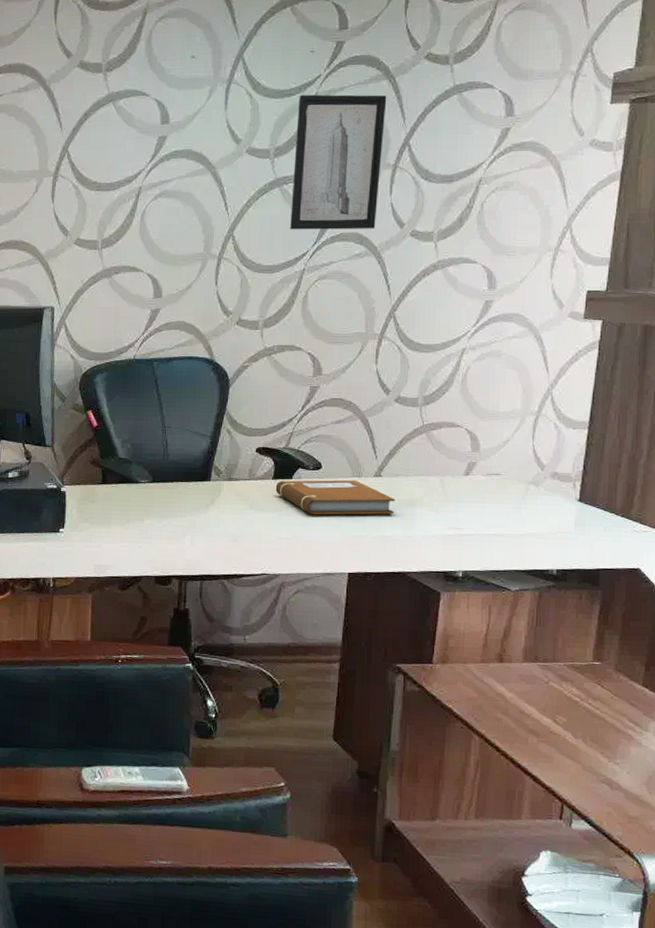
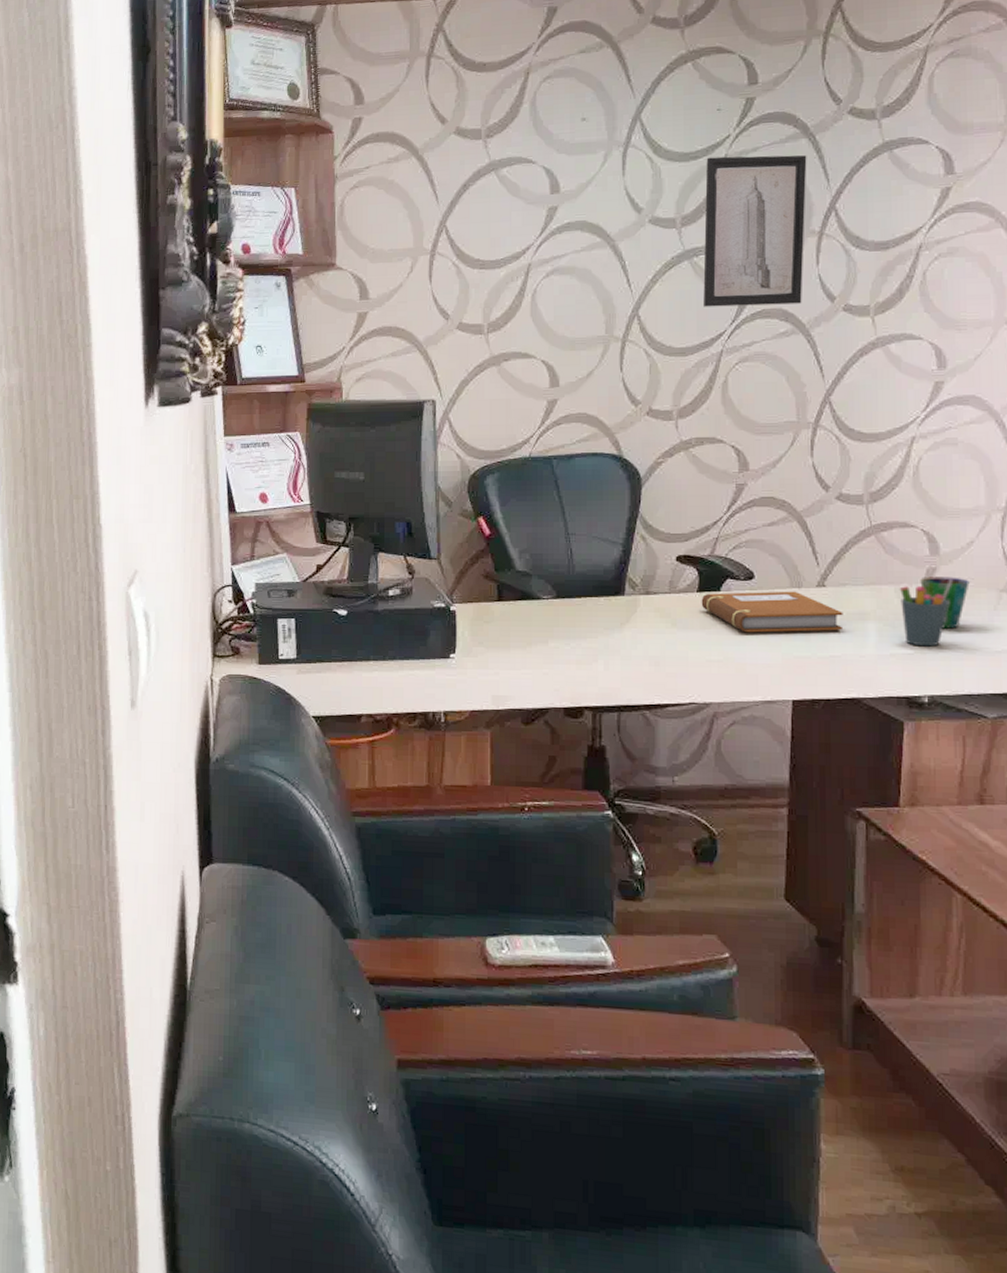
pen holder: none [443,472,489,530] -> present [899,579,952,647]
cup: none [461,470,503,515] -> present [920,576,970,629]

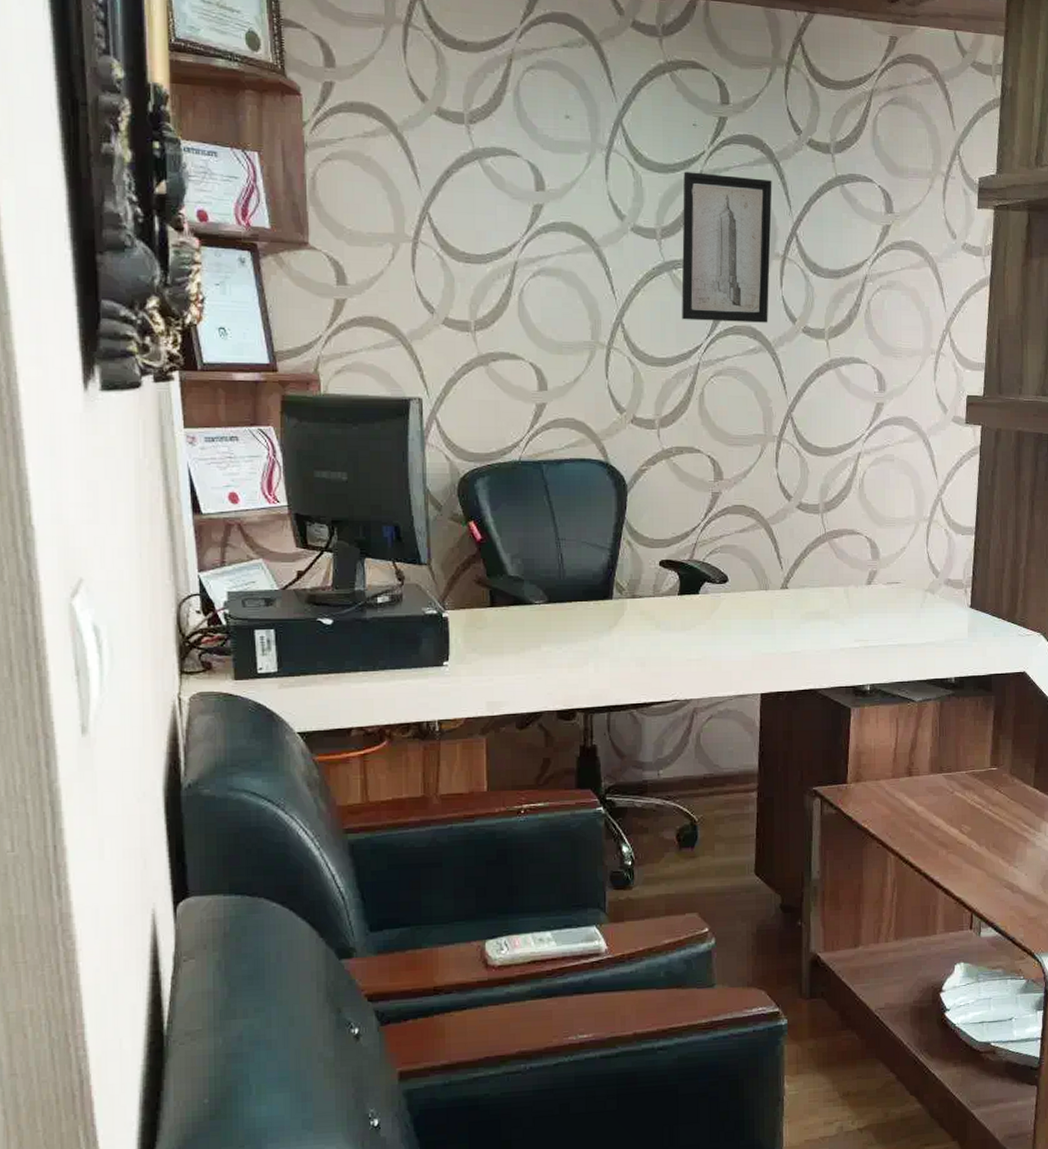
notebook: present [701,591,843,633] -> none [682,593,803,633]
pen holder: present [899,579,952,647] -> none [847,581,889,641]
cup: present [920,576,970,629] -> none [864,579,902,625]

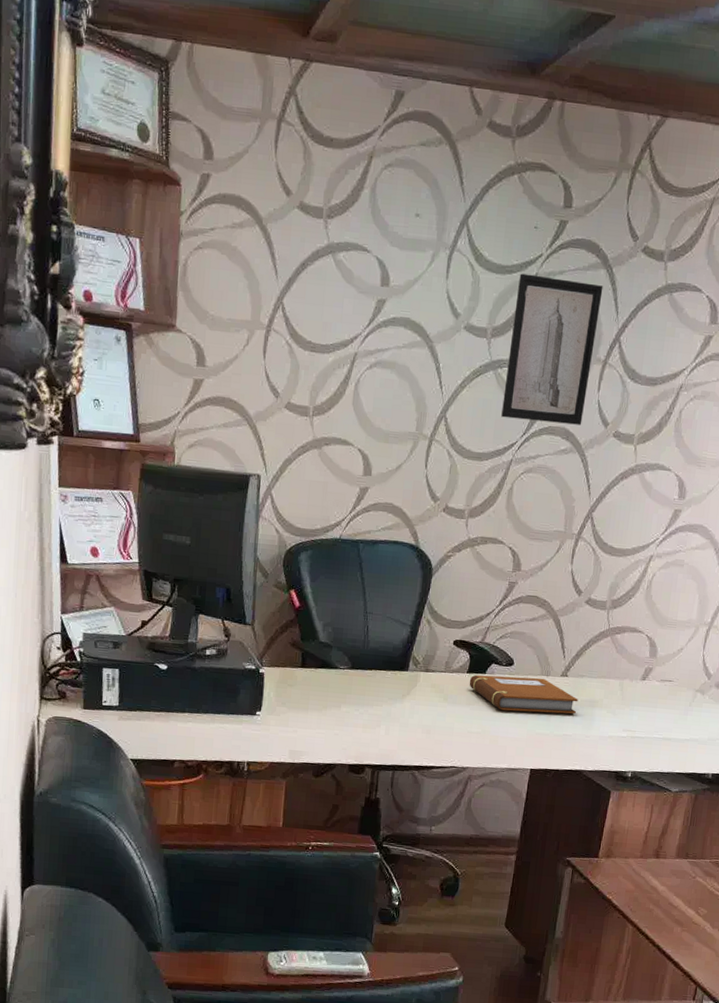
notebook: none [682,593,803,633] -> present [469,674,578,714]

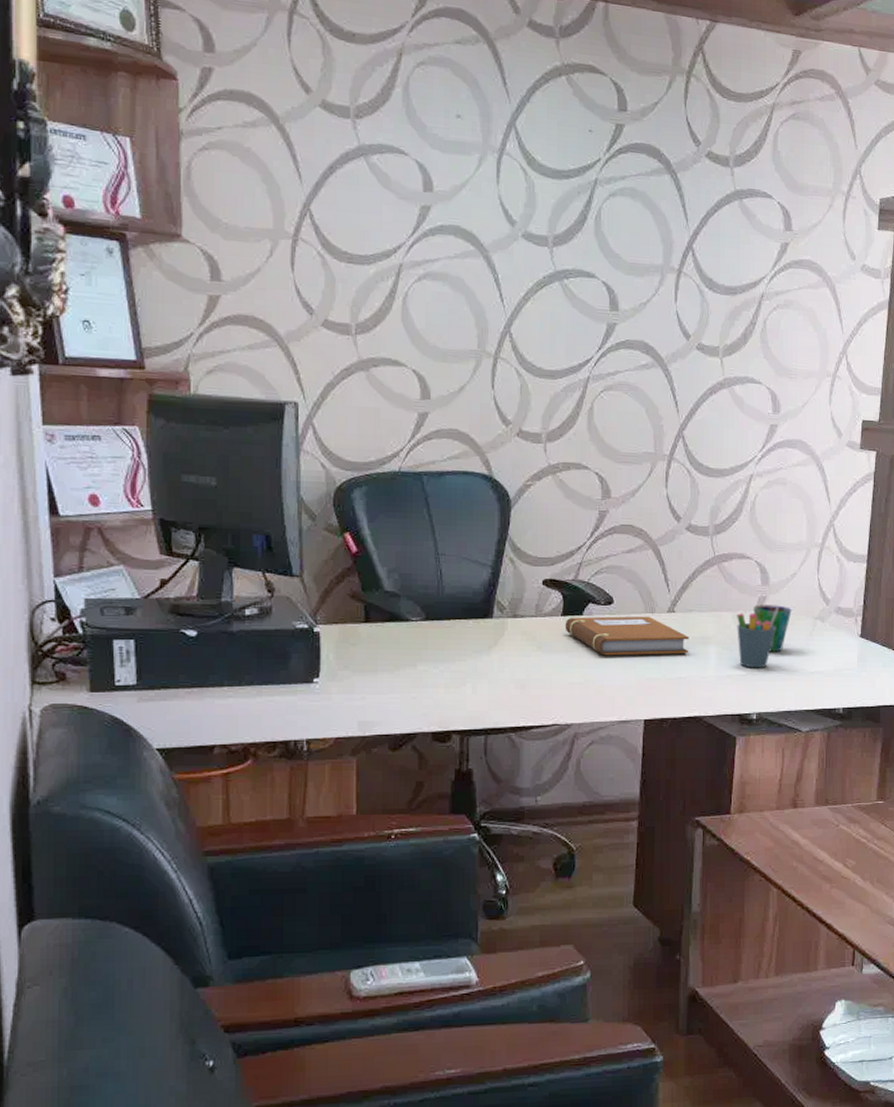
wall art: present [501,273,603,425] -> none [572,178,669,338]
pen holder: none [621,678,663,732] -> present [736,607,779,668]
cup: none [639,675,675,719] -> present [753,604,792,652]

